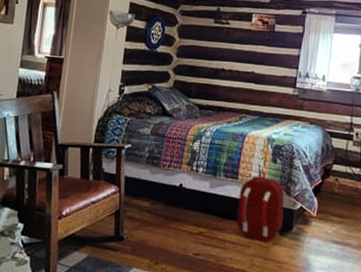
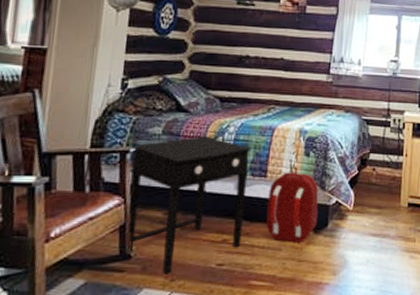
side table: none [121,138,225,258] -> present [127,135,251,275]

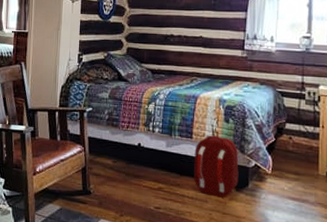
side table: present [127,135,251,275] -> none [86,101,178,210]

